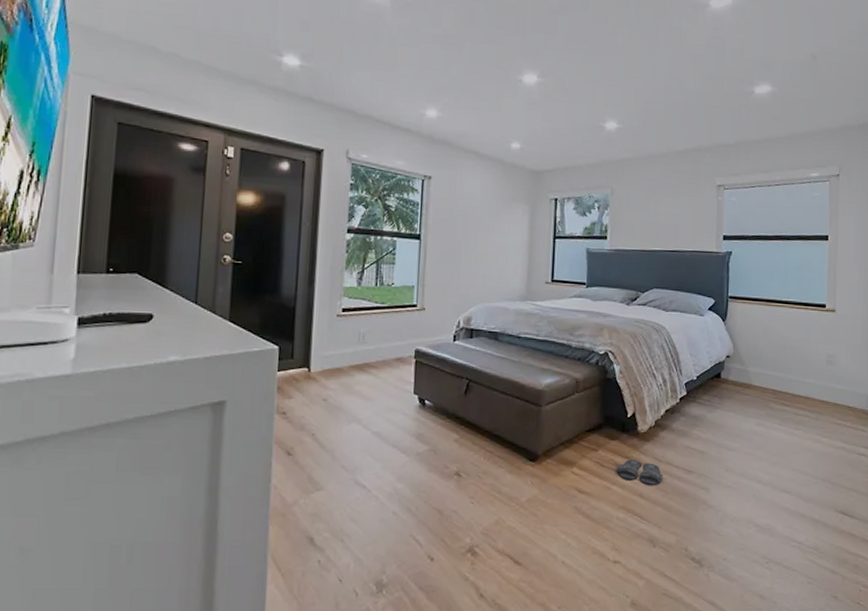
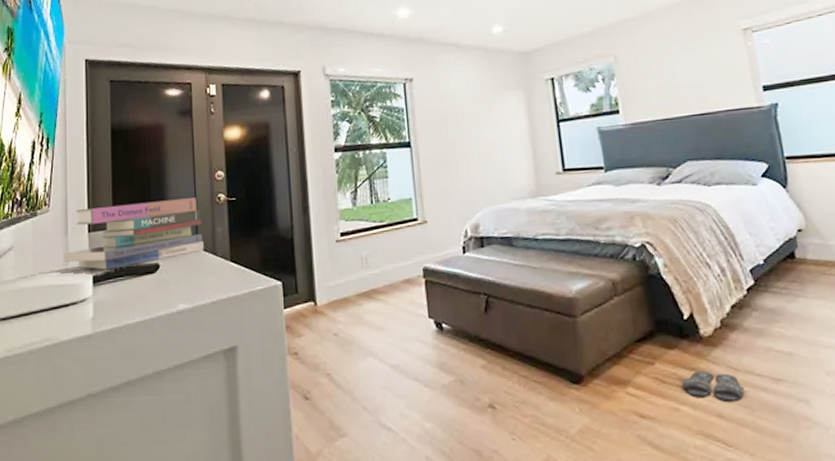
books: none [46,249,203,314] -> present [64,197,204,270]

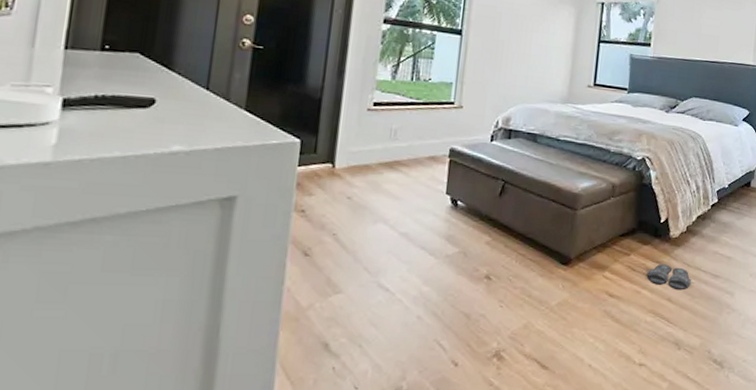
books: present [64,197,204,270] -> none [24,21,217,95]

